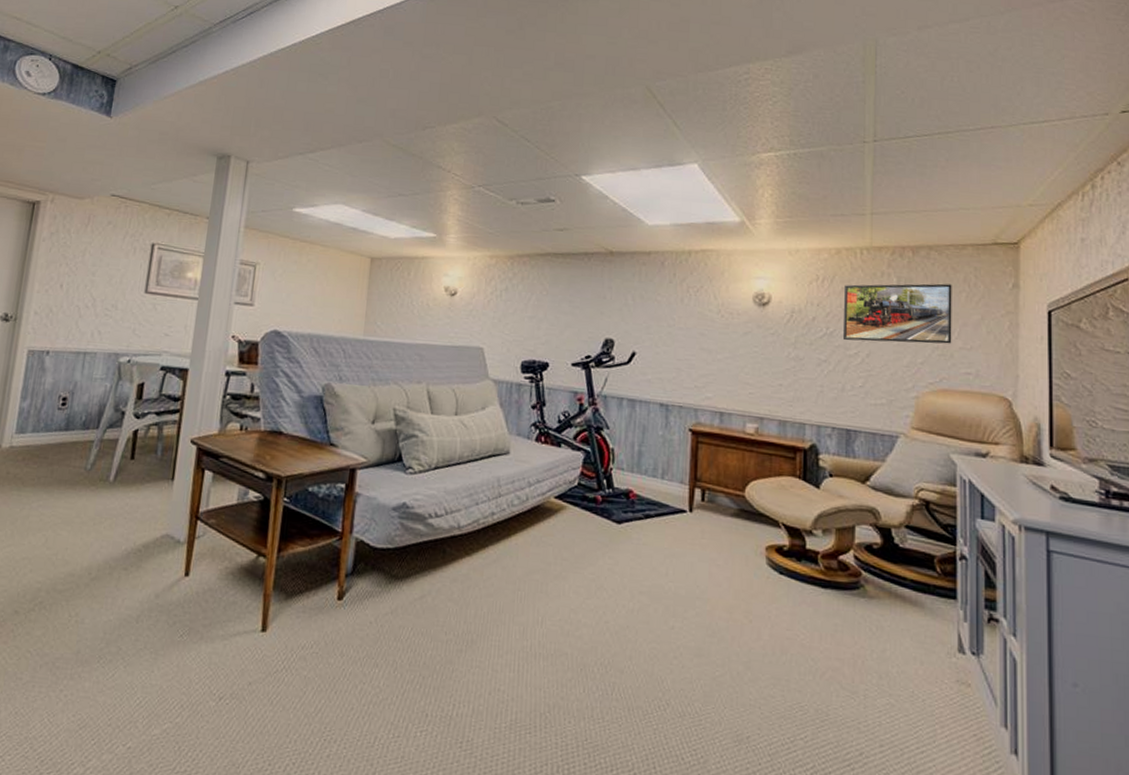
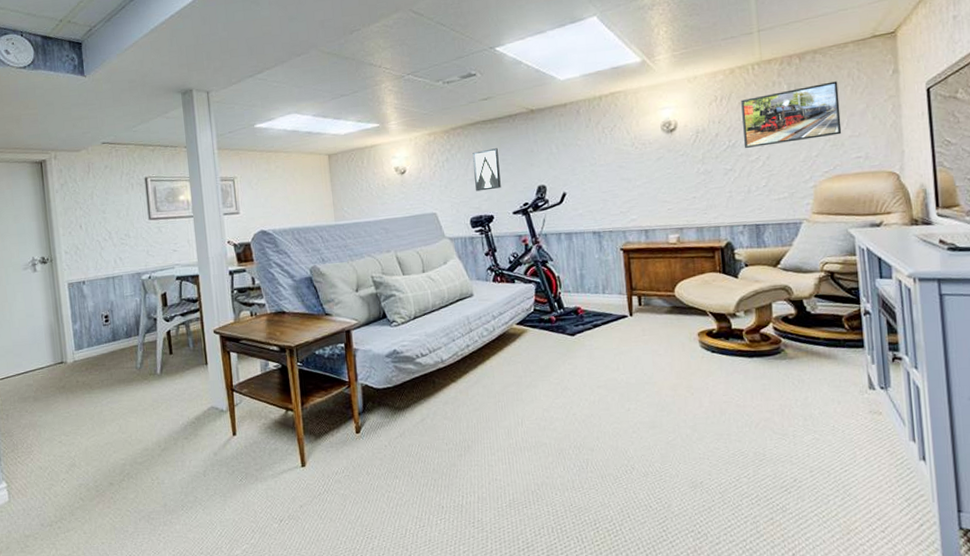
wall art: none [533,286,566,333] -> present [472,148,501,192]

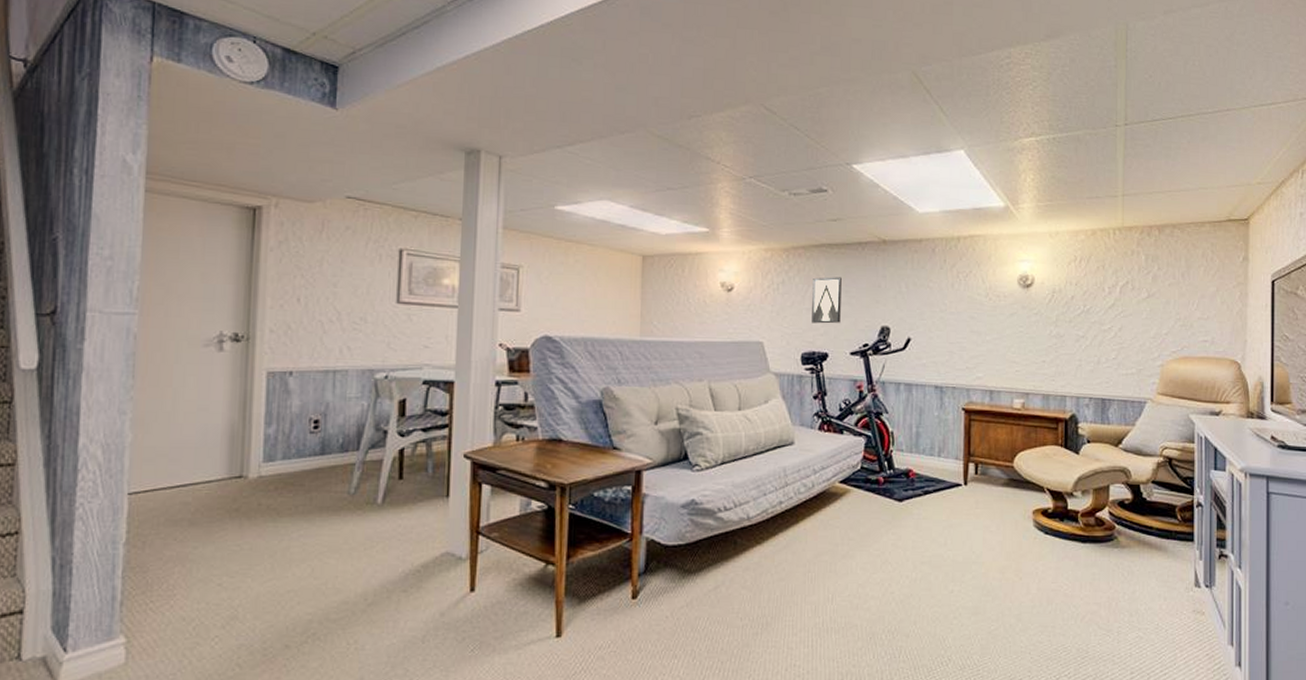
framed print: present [741,81,842,149] -> none [1098,259,1192,317]

